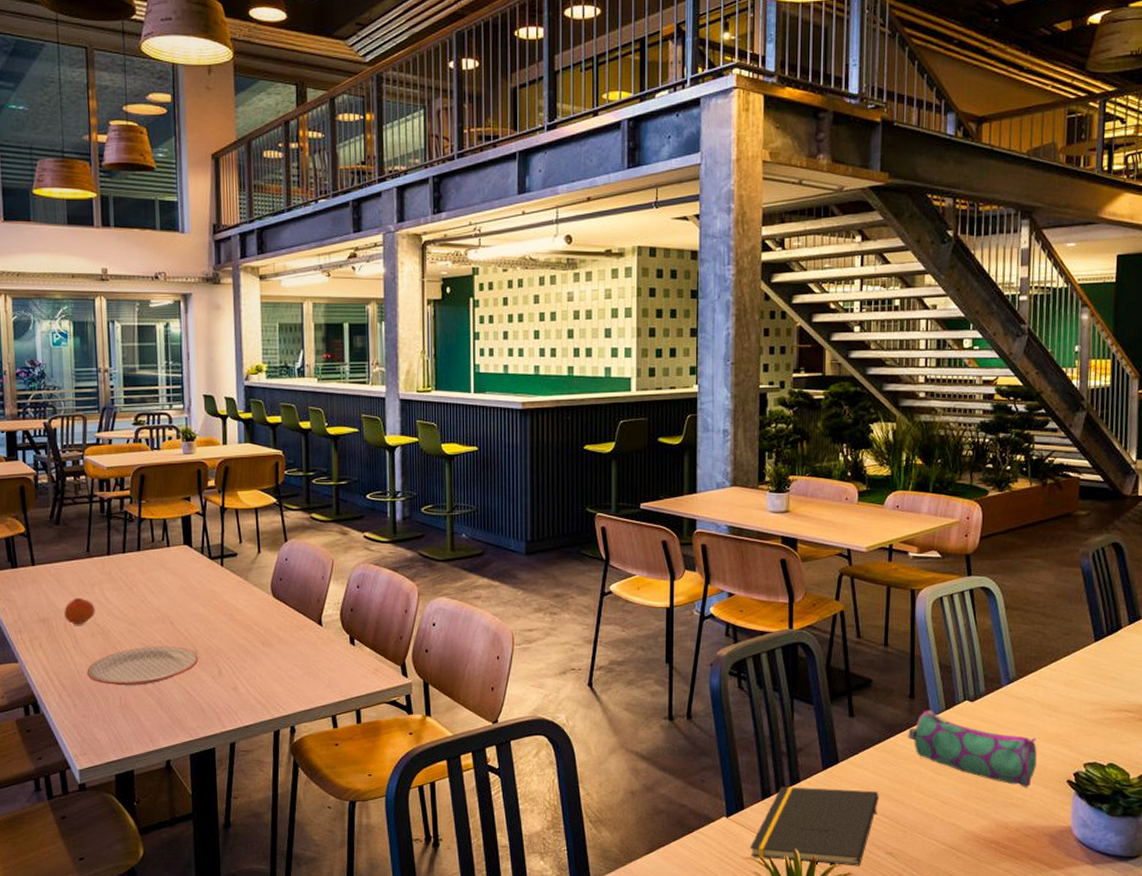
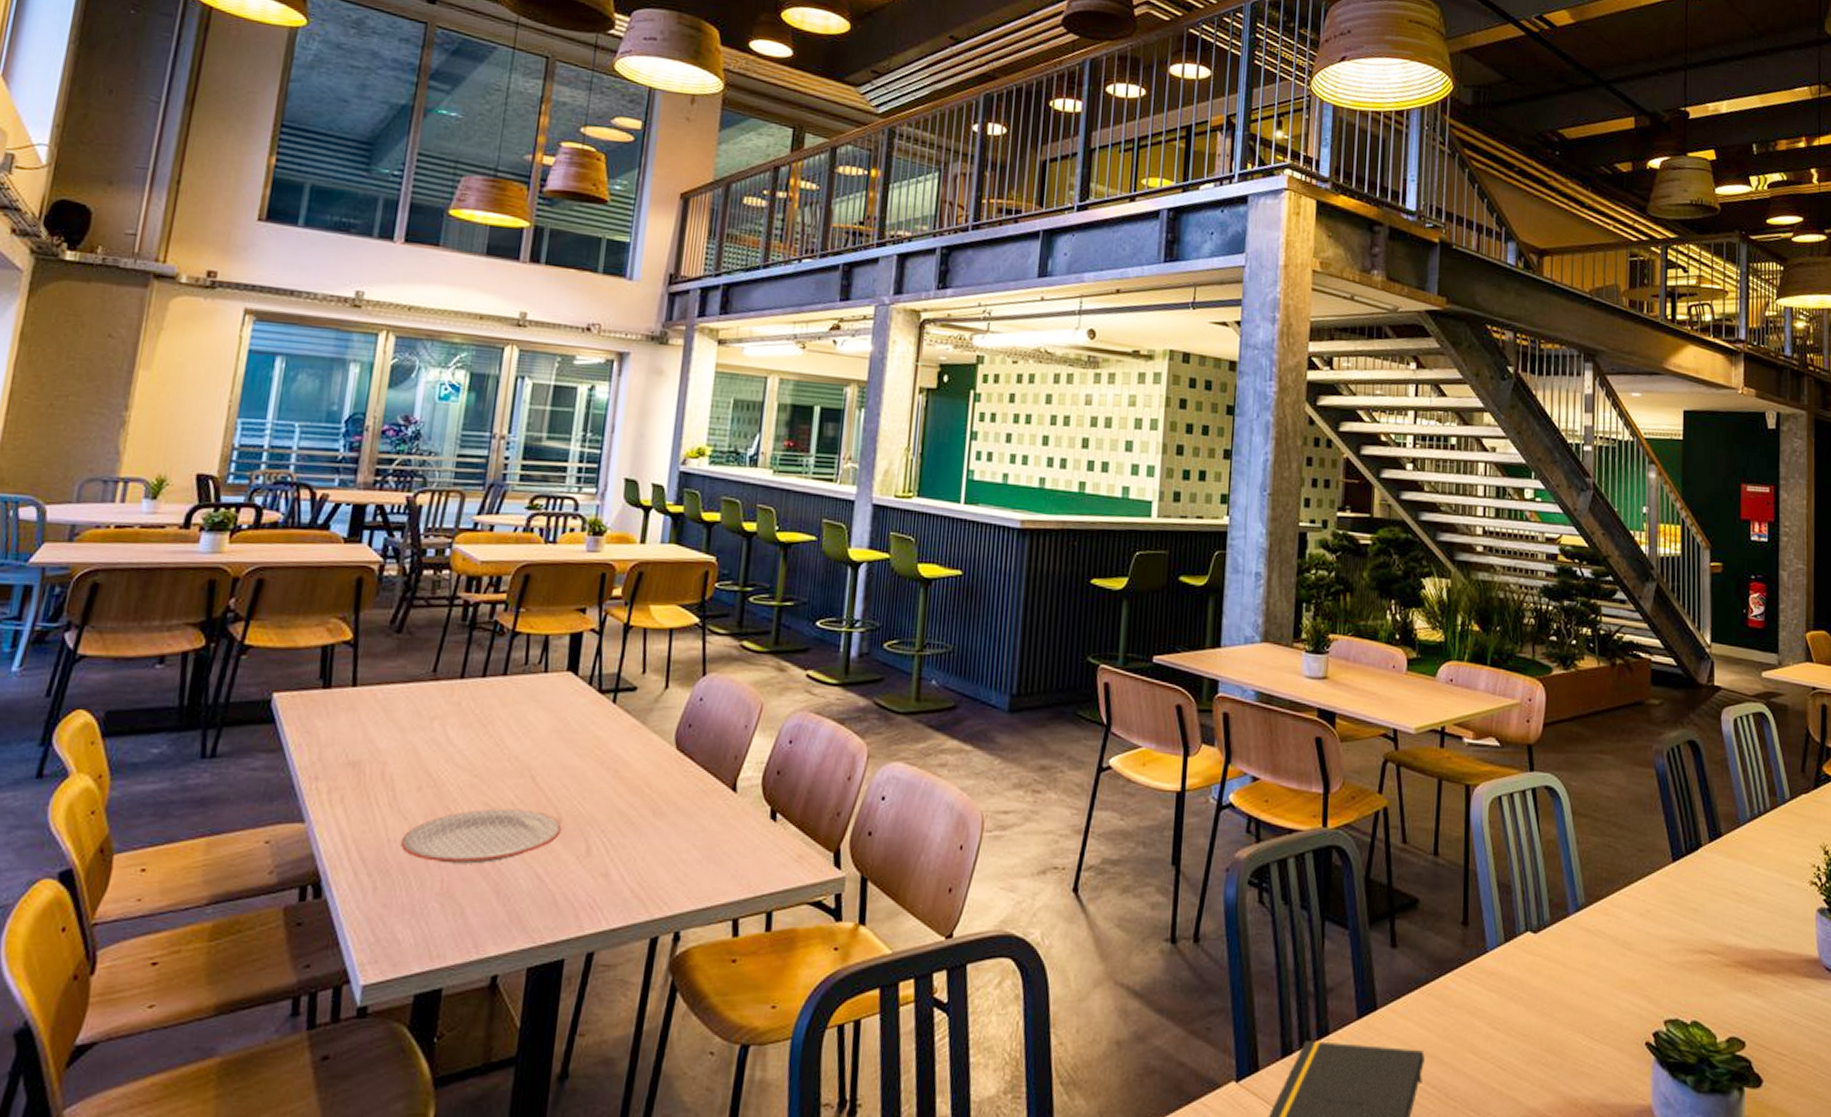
fruit: present [64,597,95,625] -> none [384,734,430,774]
pencil case: present [908,710,1037,788] -> none [1460,942,1610,1051]

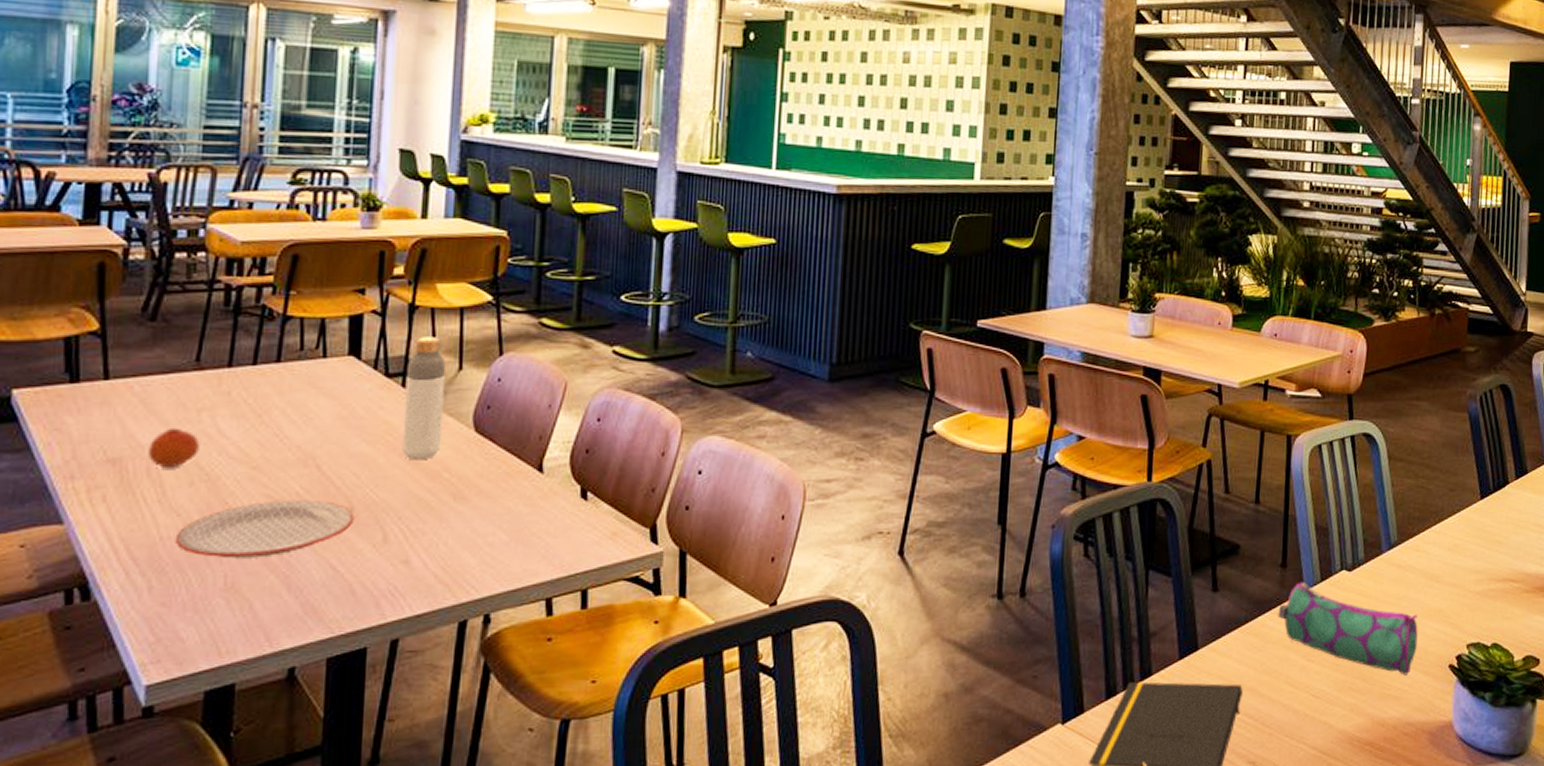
fruit: none [384,734,430,774] -> present [148,427,200,469]
bottle: none [609,655,654,775] -> present [402,337,446,461]
pencil case: none [1460,942,1610,1051] -> present [1278,581,1418,676]

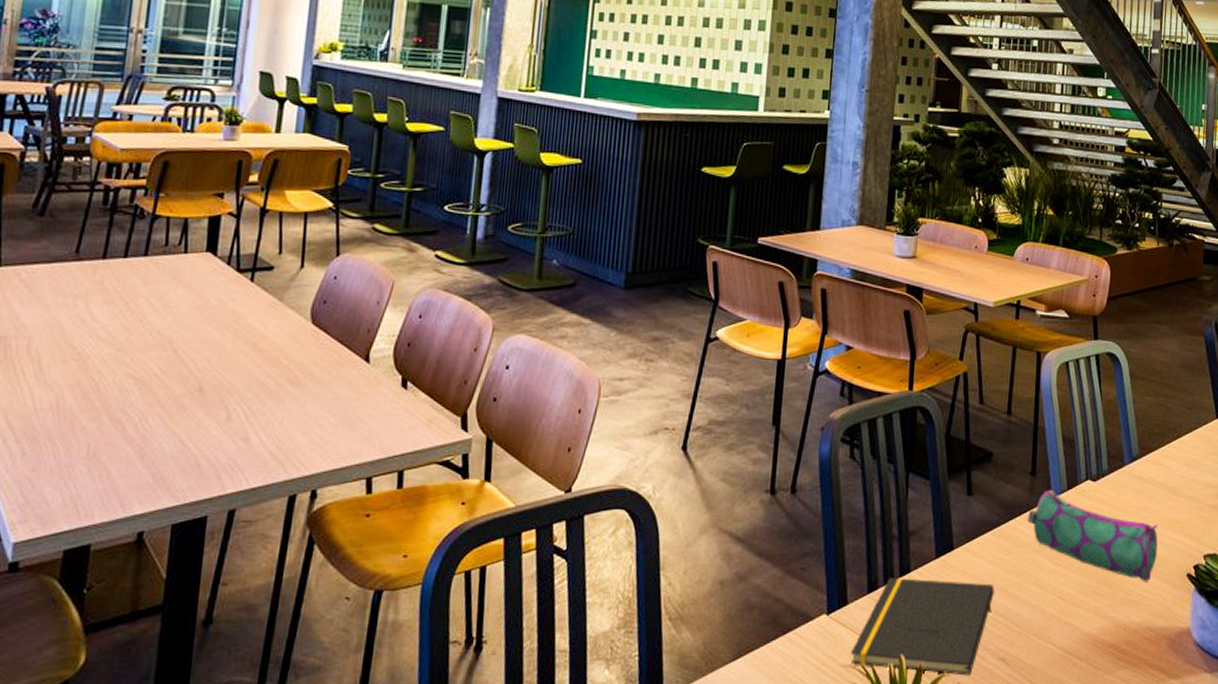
fruit: present [148,427,200,469] -> none [29,311,74,348]
plate: present [175,499,355,559] -> none [47,379,204,431]
bottle: present [402,337,446,461] -> none [247,237,290,348]

